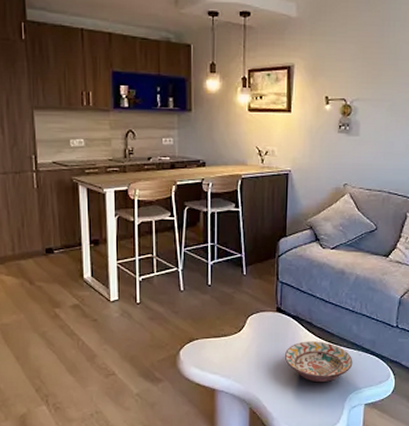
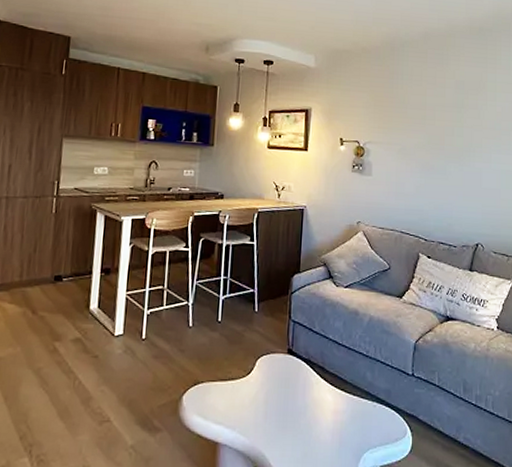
decorative bowl: present [285,341,353,383] -> none [295,388,367,439]

